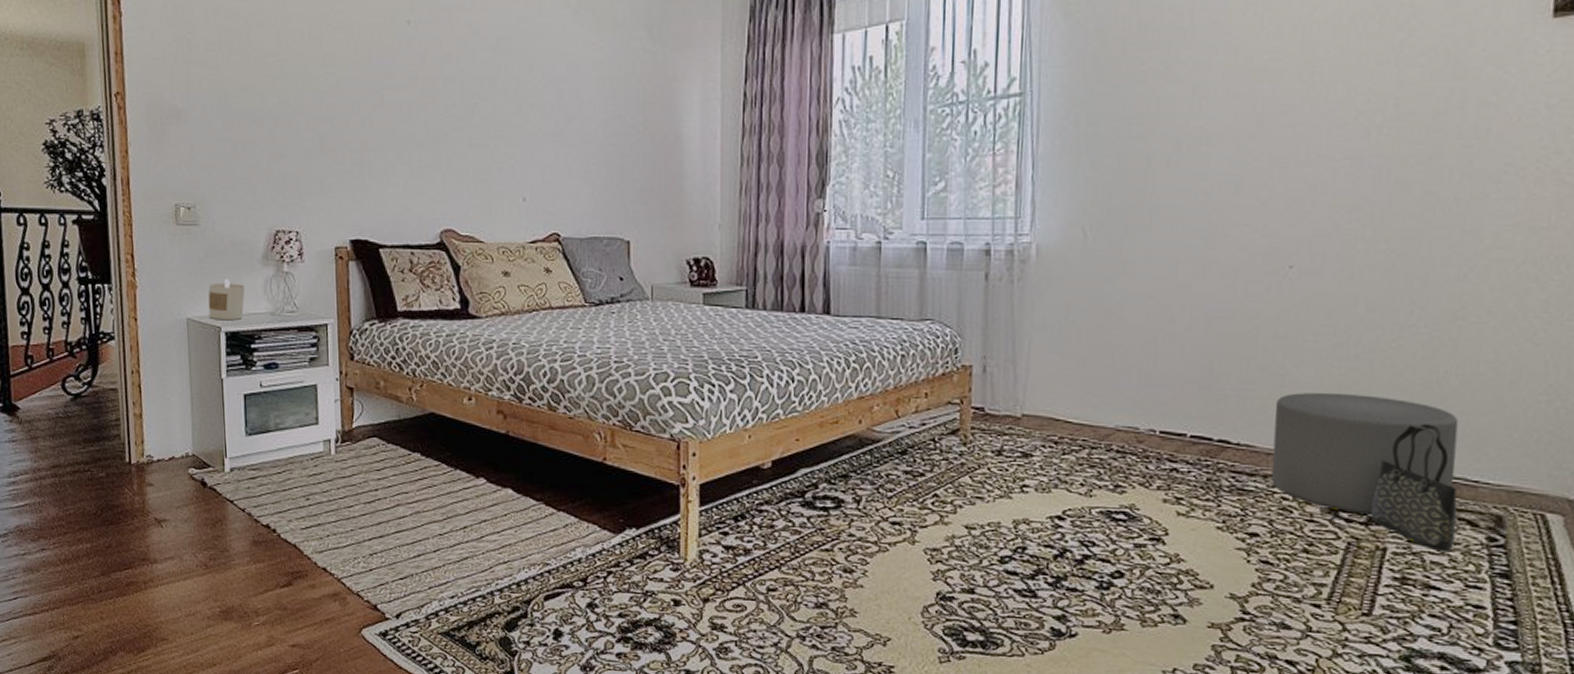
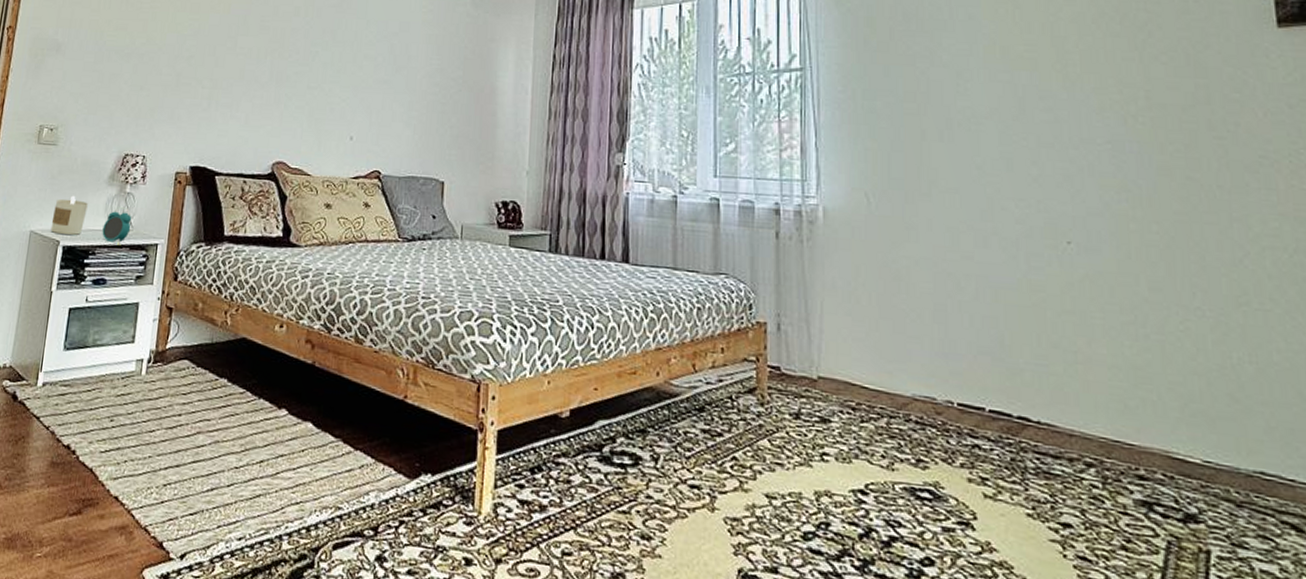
alarm clock: none [265,288,296,328] -> present [102,207,132,246]
pouf: present [1271,392,1459,516] -> none [1071,371,1269,512]
tote bag: present [1370,423,1458,552] -> none [1185,411,1282,560]

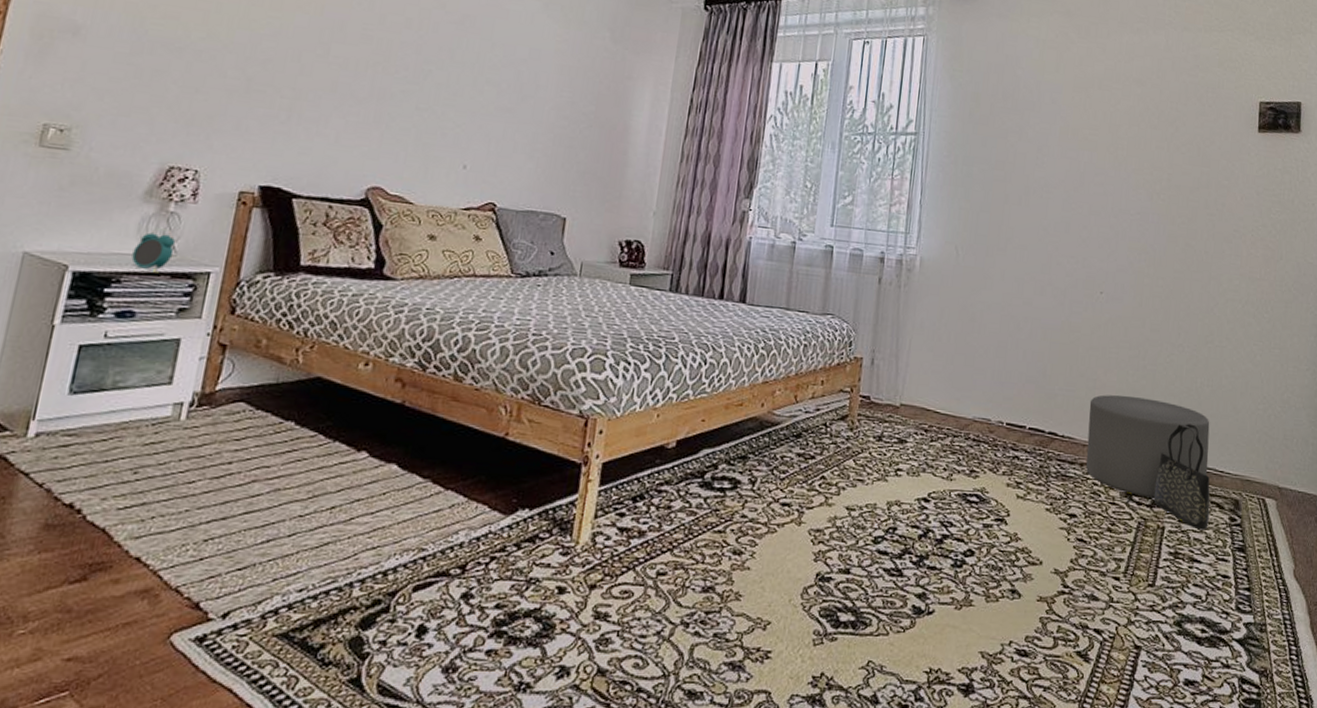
candle: present [50,195,89,236] -> none [54,211,114,260]
pouf: none [1071,371,1269,512] -> present [1086,394,1210,500]
tote bag: none [1185,411,1282,560] -> present [1153,423,1210,530]

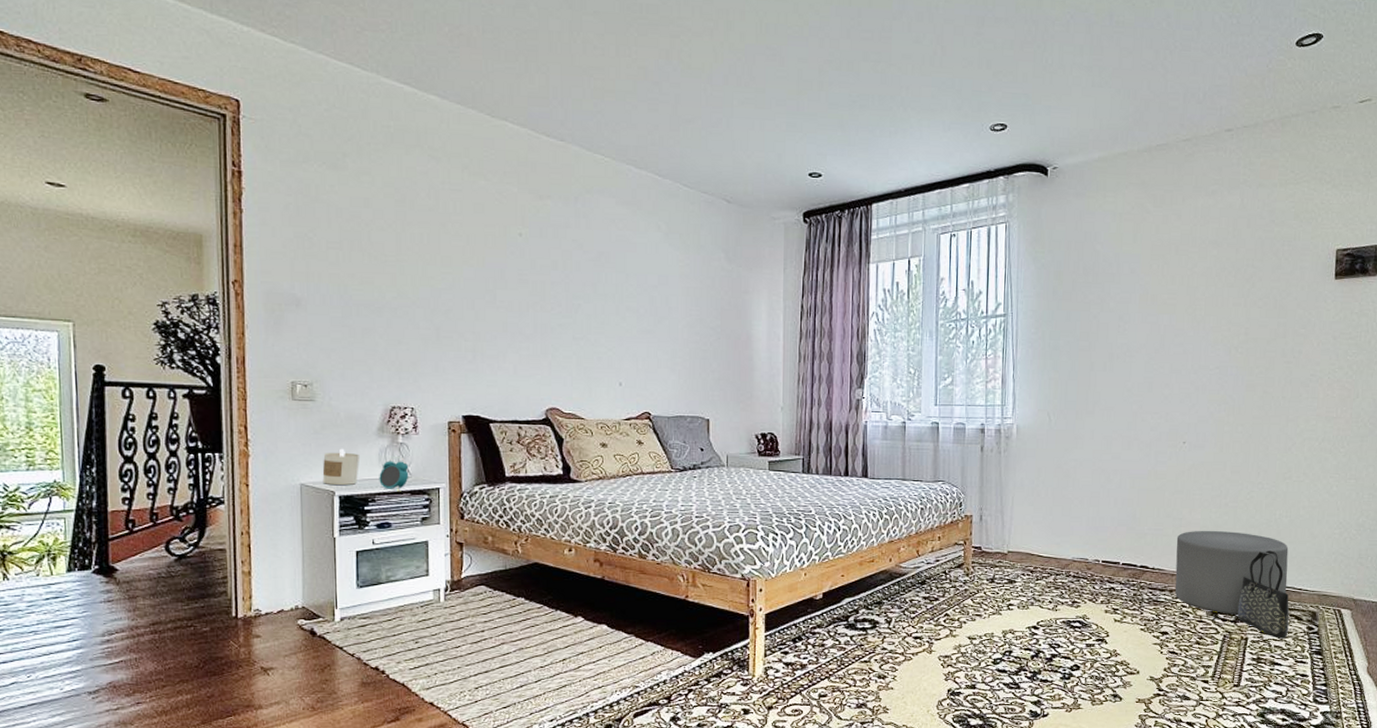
candle: none [54,211,114,260] -> present [322,448,361,486]

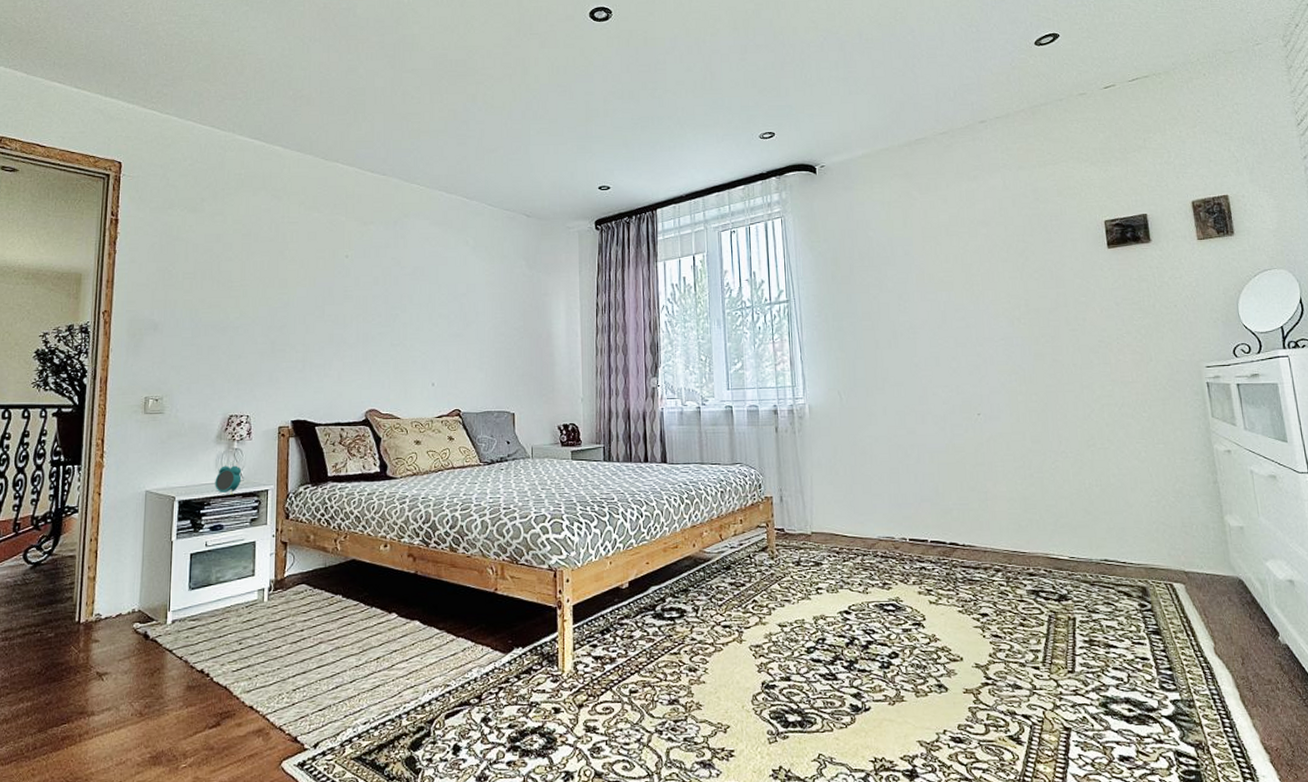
candle: present [322,448,361,486] -> none [165,456,200,491]
pouf: present [1175,530,1289,616] -> none [984,503,1110,594]
tote bag: present [1237,550,1290,639] -> none [1059,522,1119,618]

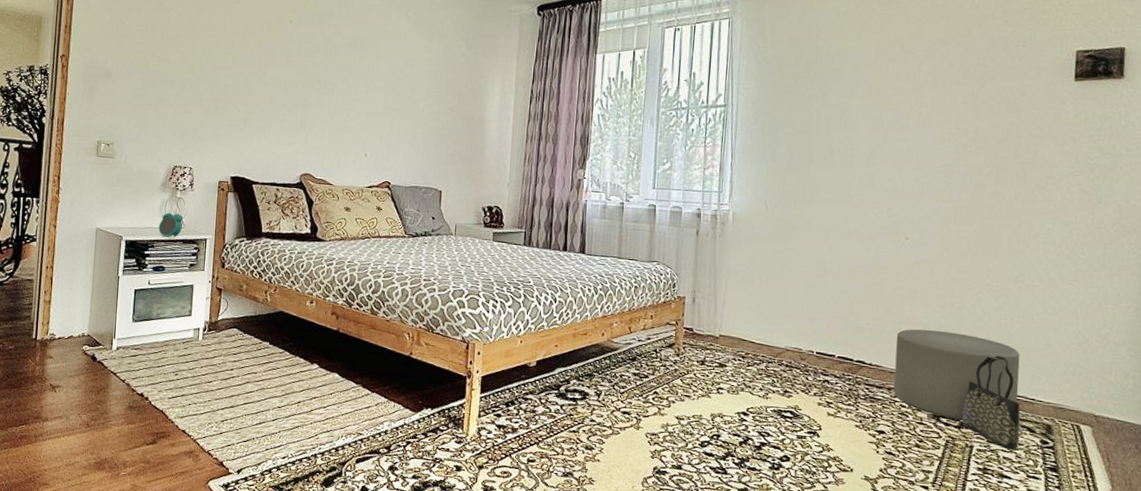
pouf: none [984,503,1110,594] -> present [893,329,1020,422]
tote bag: none [1059,522,1119,618] -> present [962,355,1021,451]

